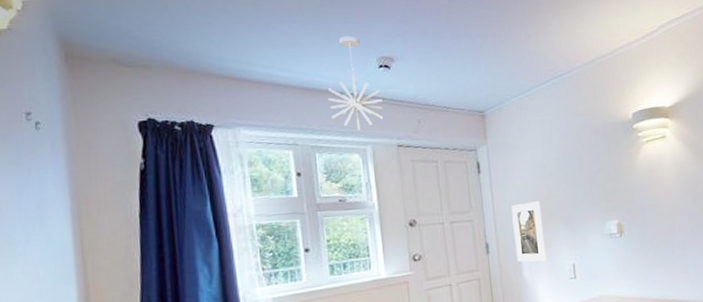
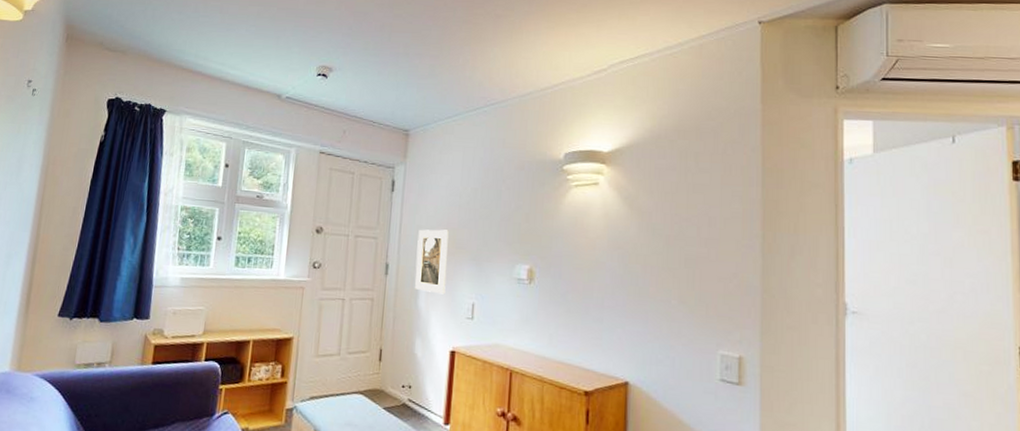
pendant light: present [328,35,384,130] -> none [265,43,315,132]

